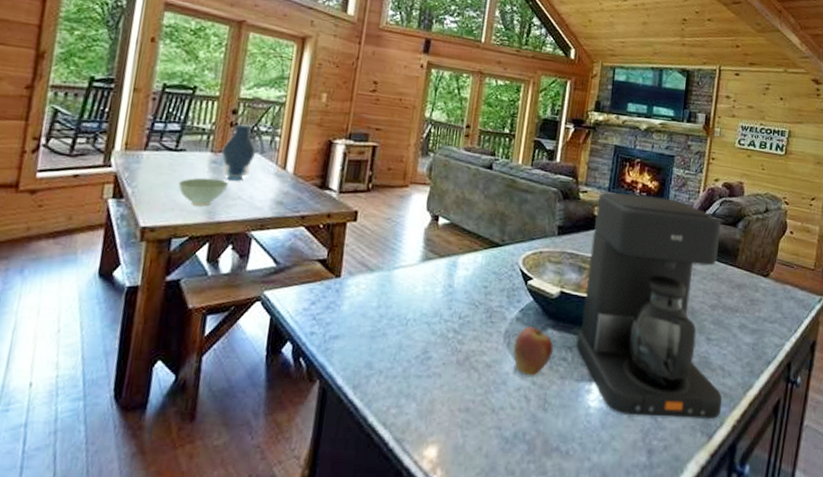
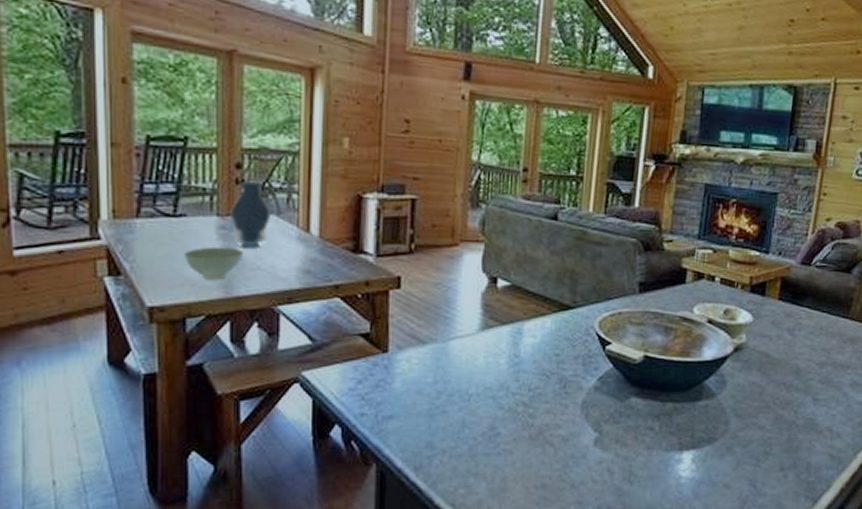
fruit: present [513,324,554,376] -> none [592,393,639,448]
coffee maker: present [576,192,723,420] -> none [664,240,833,484]

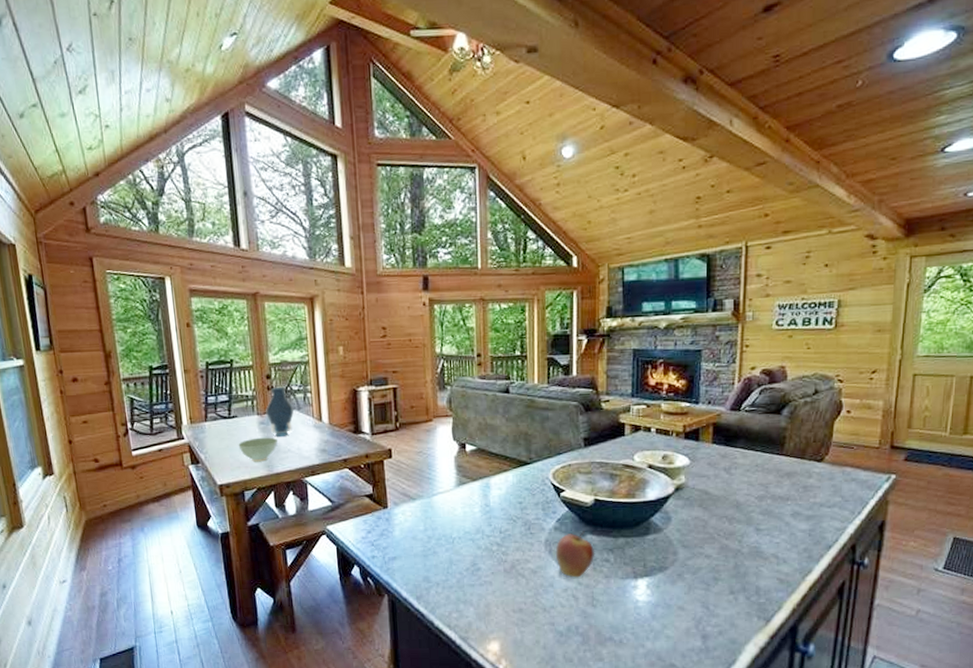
fruit: none [592,393,639,448] -> present [555,531,595,578]

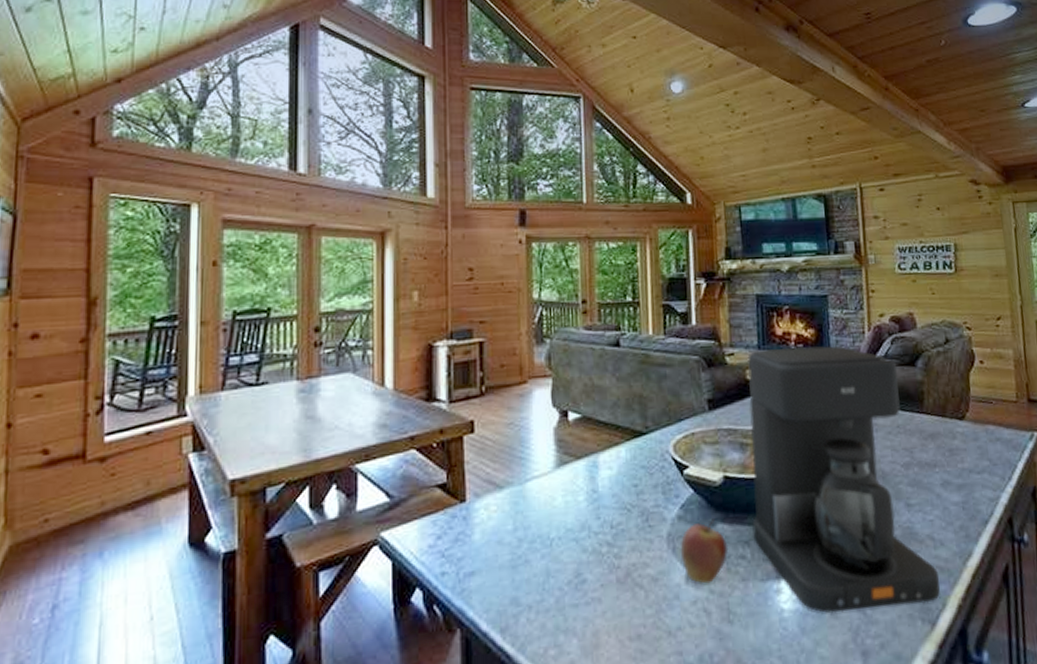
bowl: present [238,437,277,462] -> none [265,409,321,446]
vase: present [266,386,294,437] -> none [309,342,347,409]
coffee maker: none [617,395,779,606] -> present [747,345,940,614]

